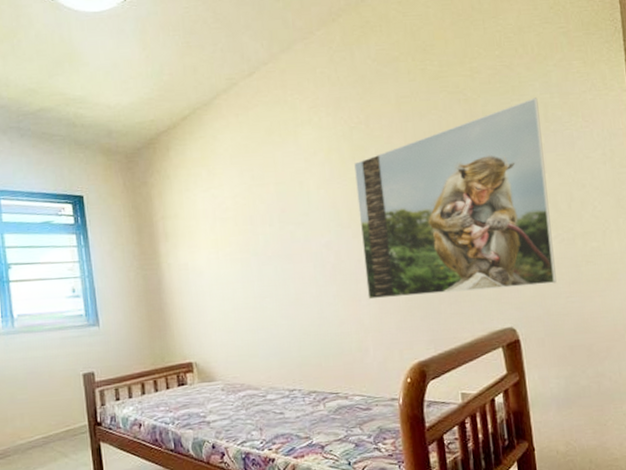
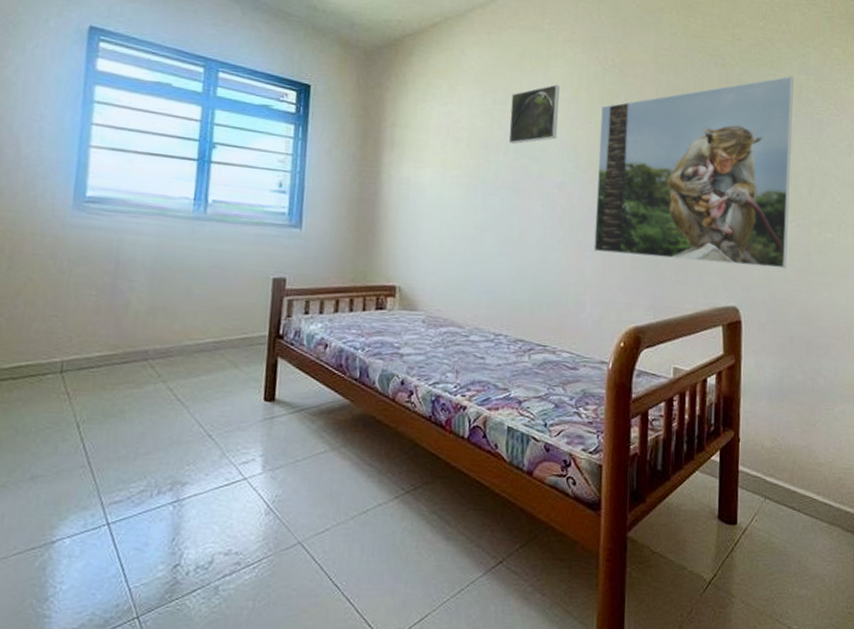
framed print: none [268,151,317,215] -> present [508,84,560,144]

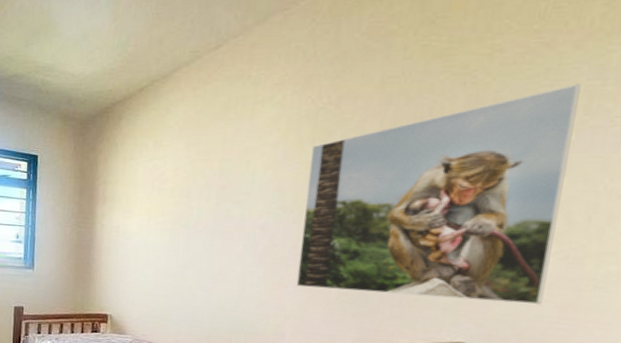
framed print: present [508,84,560,144] -> none [210,130,266,191]

